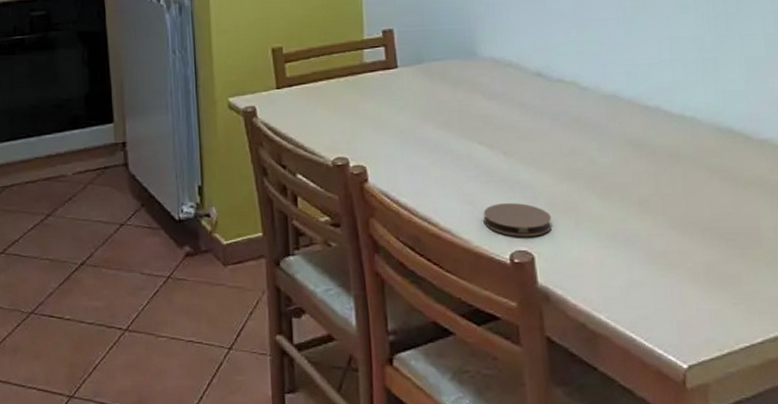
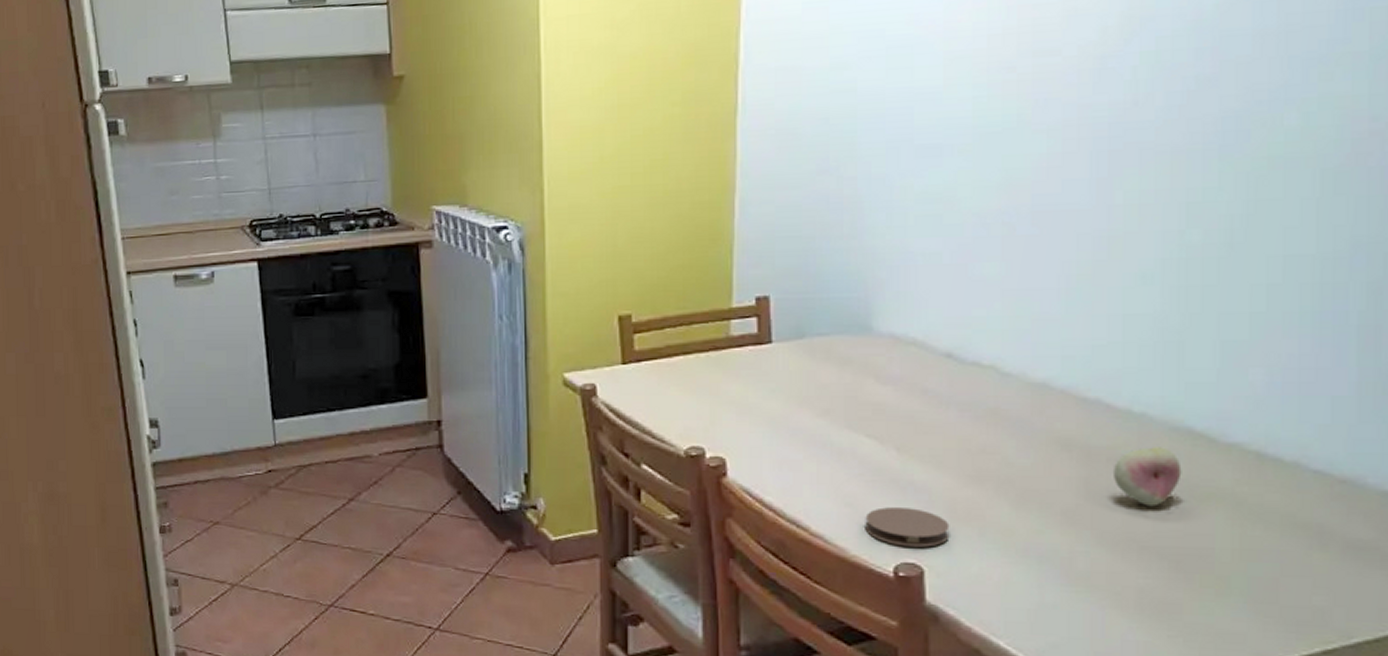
fruit: none [675,144,728,194] -> present [1114,447,1182,507]

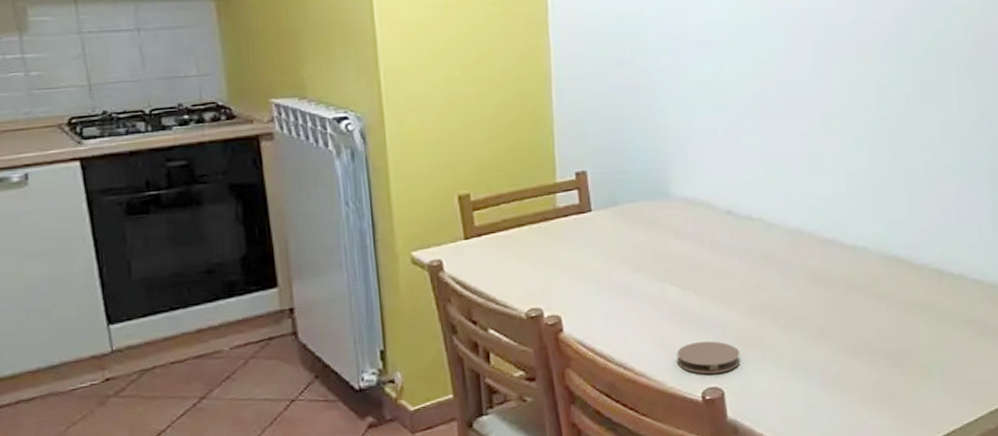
fruit: present [1114,447,1182,507] -> none [849,272,893,319]

